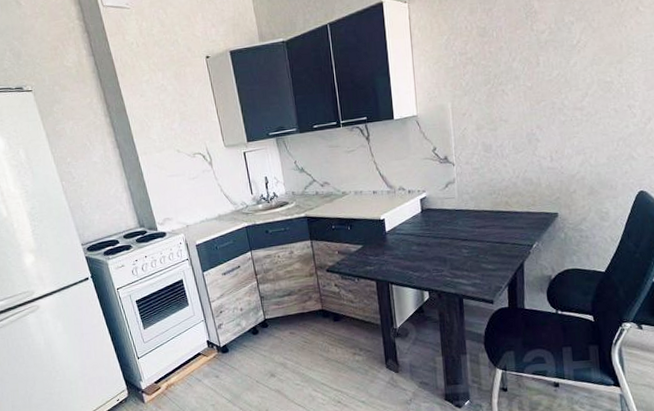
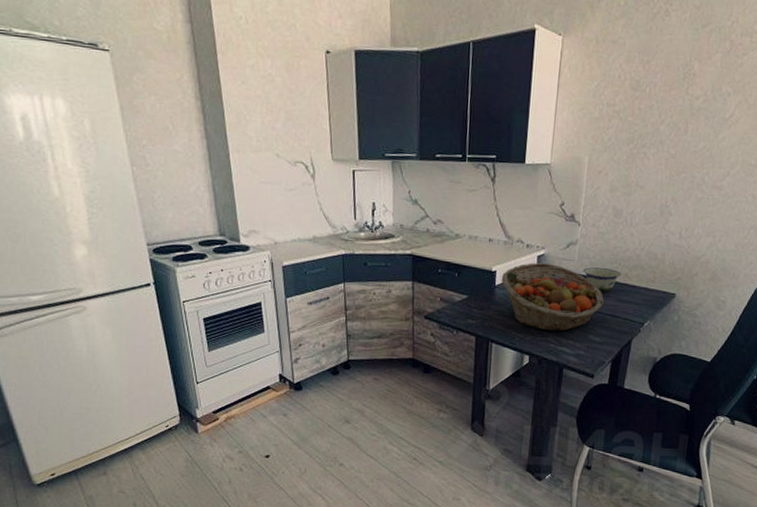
fruit basket: none [390,204,490,266] -> present [501,262,604,332]
bowl: none [465,199,501,223] -> present [583,267,621,292]

